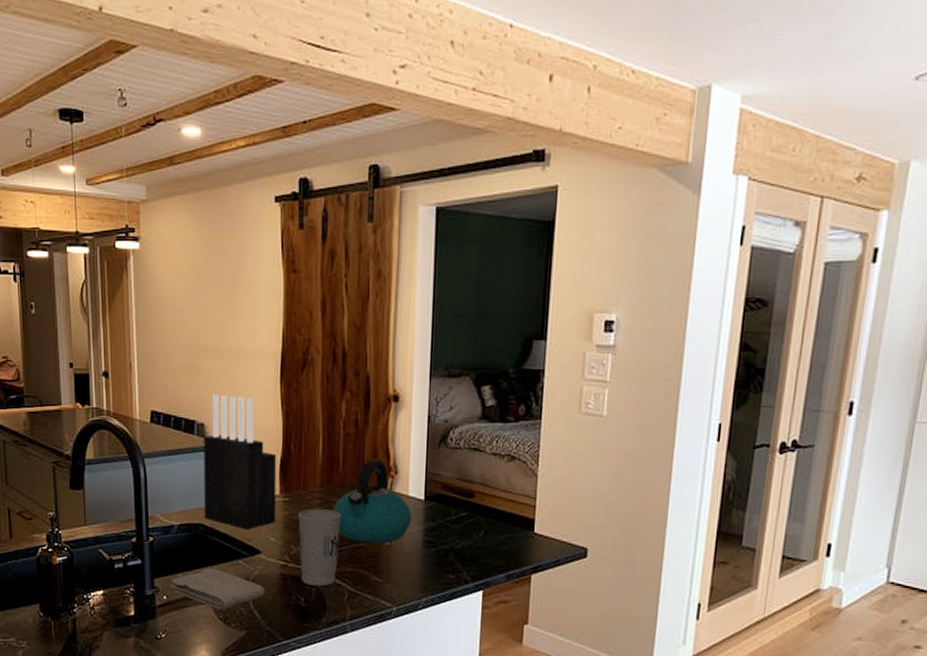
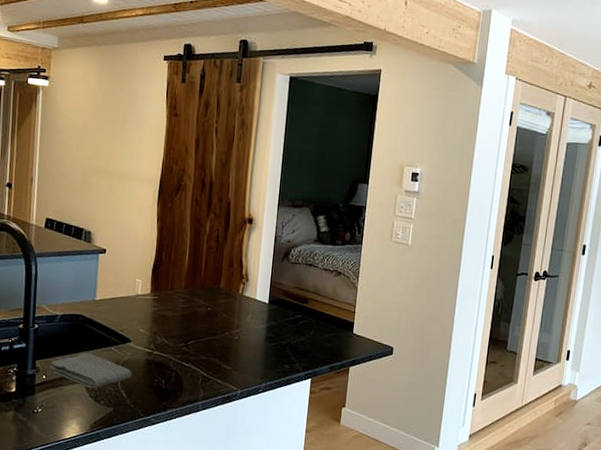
knife block: present [204,394,277,530] -> none [84,208,150,322]
cup: present [298,508,341,586] -> none [163,306,200,372]
kettle: present [333,459,411,543] -> none [194,268,258,337]

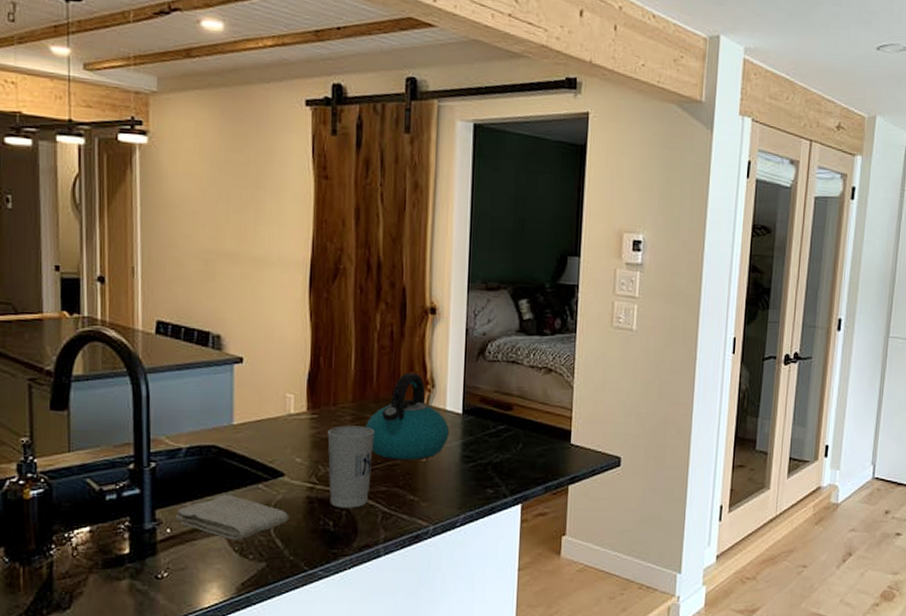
cup: none [163,306,200,372] -> present [327,425,374,508]
kettle: none [194,268,258,337] -> present [366,373,449,460]

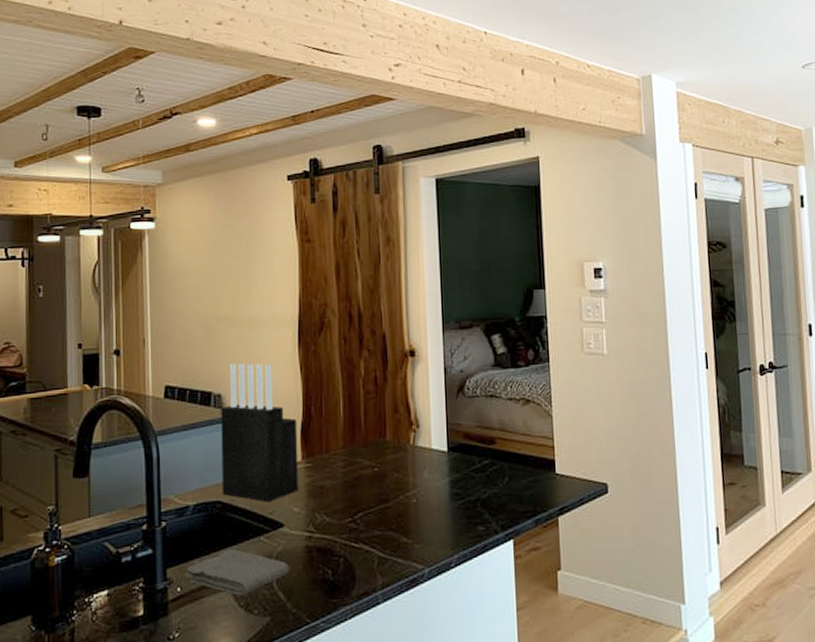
knife block: none [218,304,304,451] -> present [221,363,299,502]
cup: present [327,425,374,508] -> none [322,471,366,556]
kettle: present [366,373,449,460] -> none [357,415,436,502]

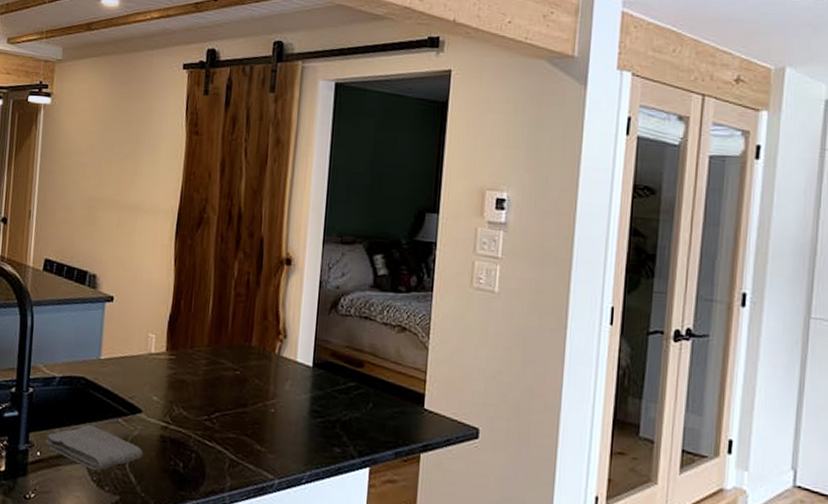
knife block: present [221,363,299,502] -> none [87,246,166,387]

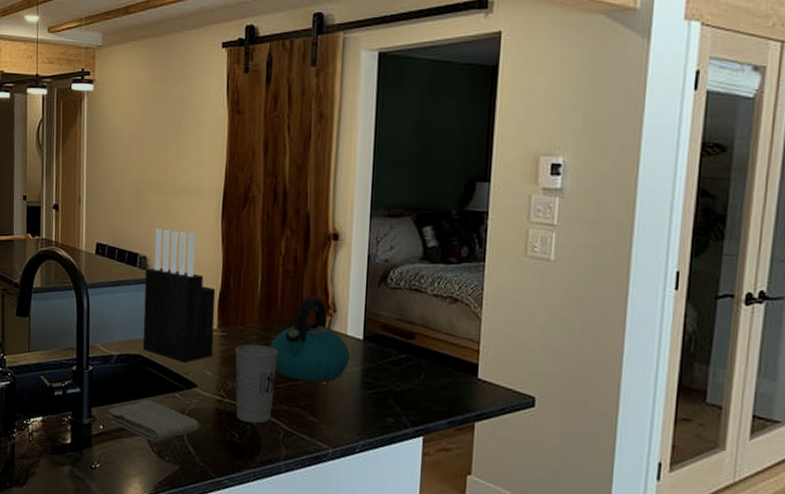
knife block: none [87,246,166,387] -> present [142,228,216,363]
cup: none [181,368,227,452] -> present [235,344,278,424]
kettle: none [219,321,299,410] -> present [270,296,350,382]

